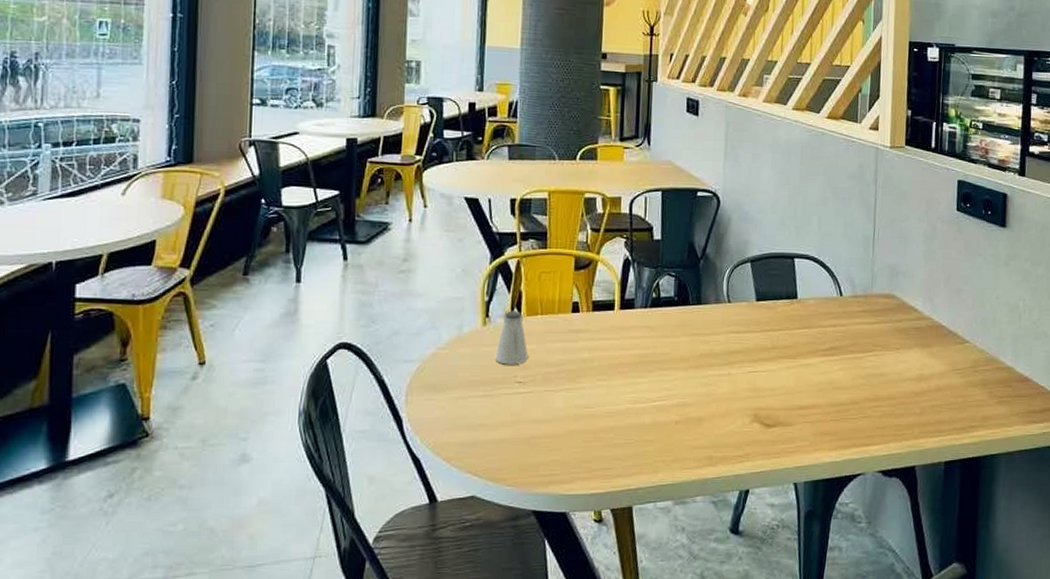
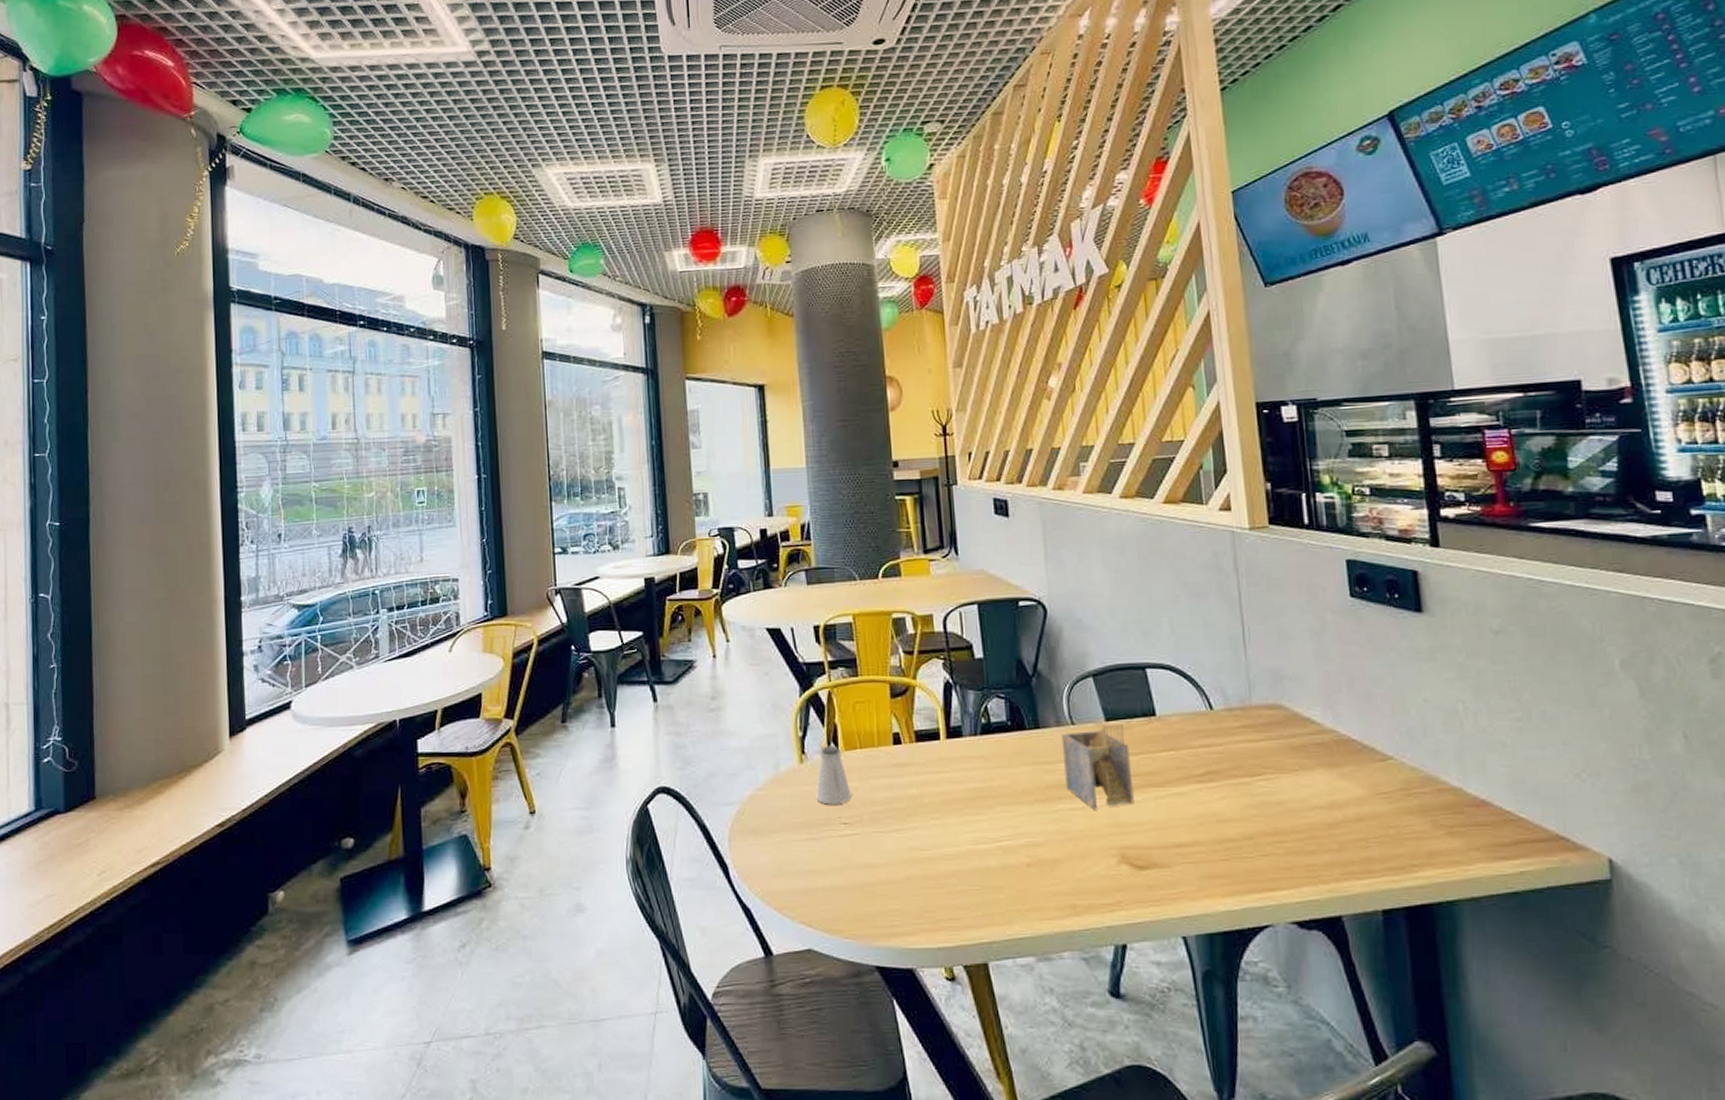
napkin holder: none [717,304,773,376] -> present [1061,724,1134,810]

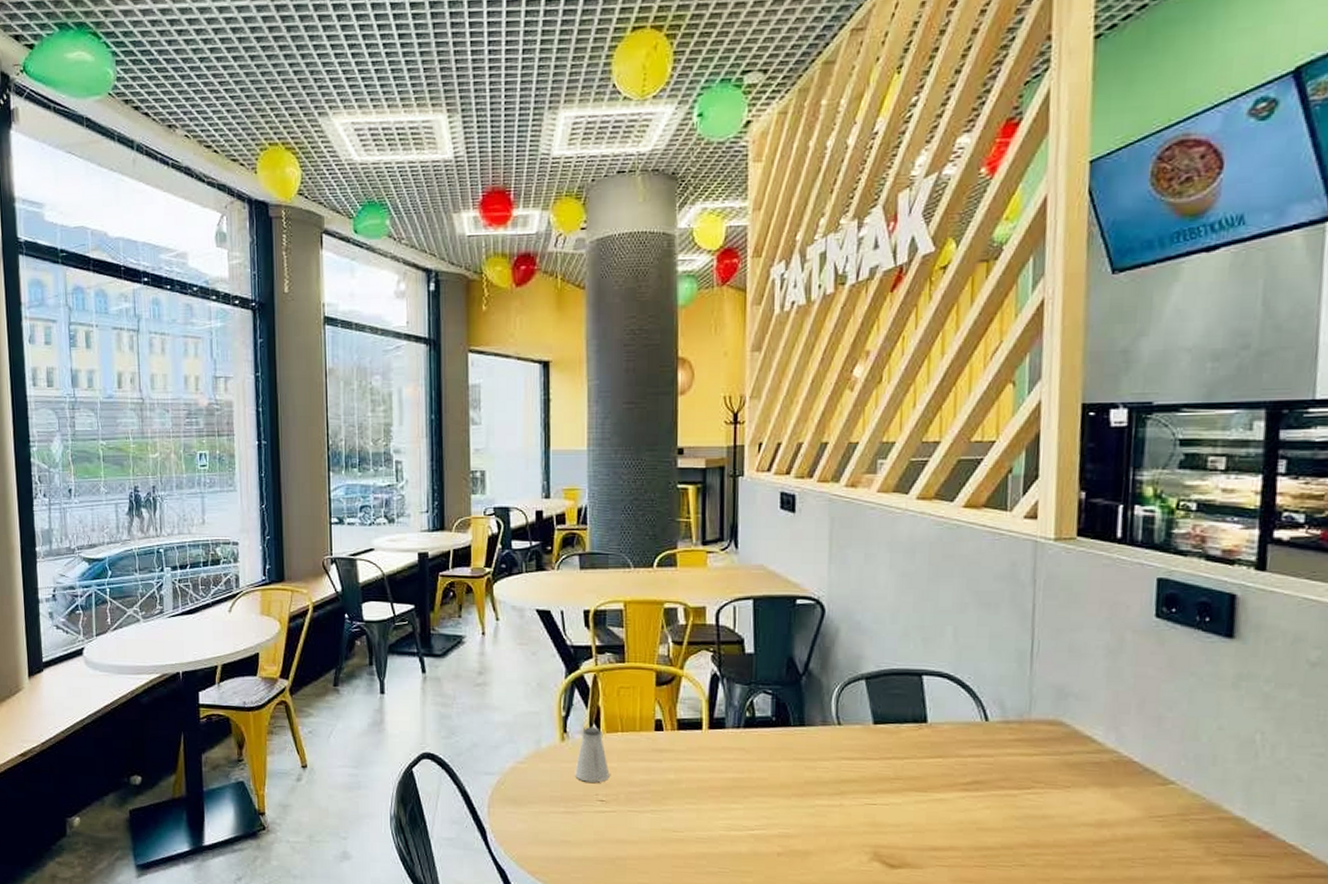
napkin holder: present [1061,724,1134,810] -> none [825,727,895,808]

